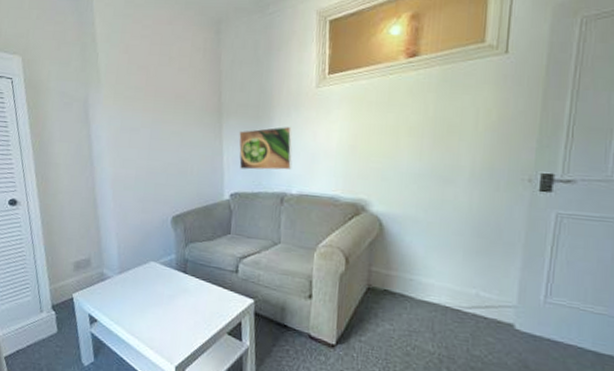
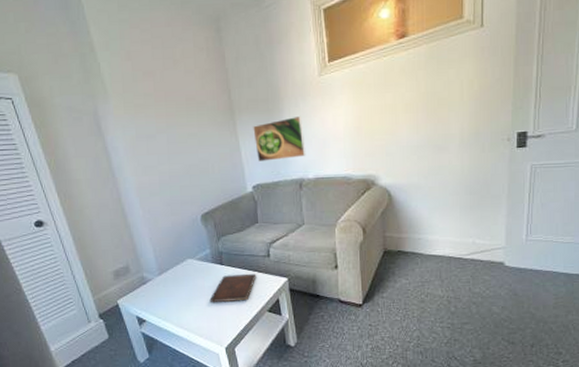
book: none [166,285,221,318] -> present [209,273,257,302]

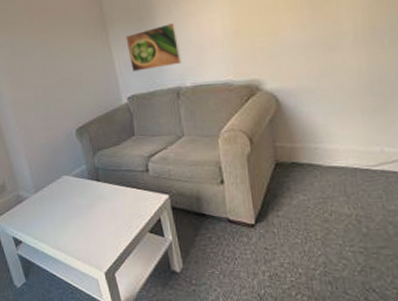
book: present [209,273,257,302] -> none [86,190,135,222]

